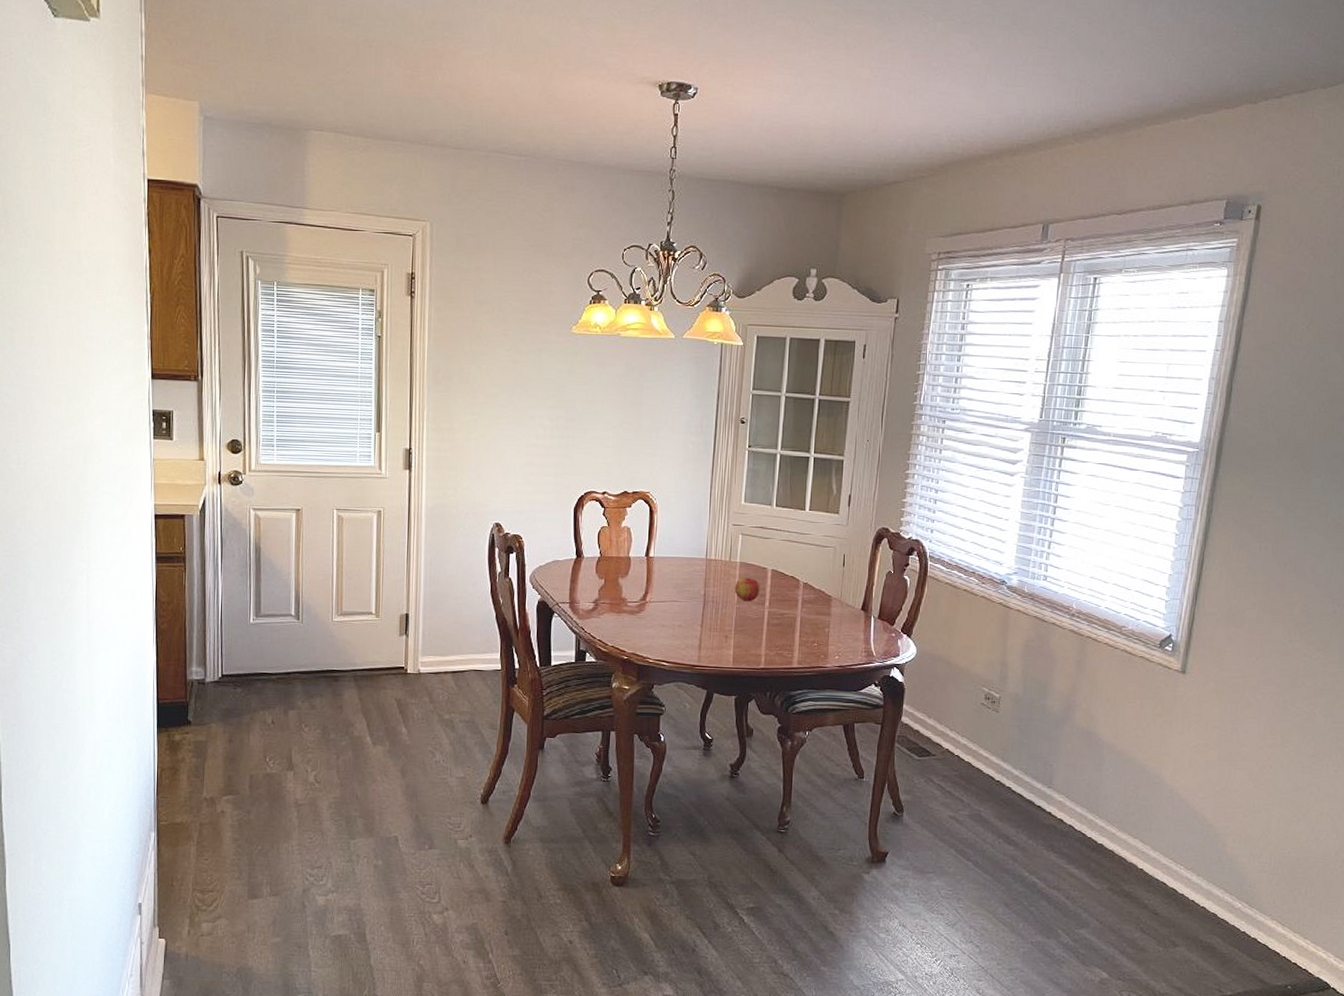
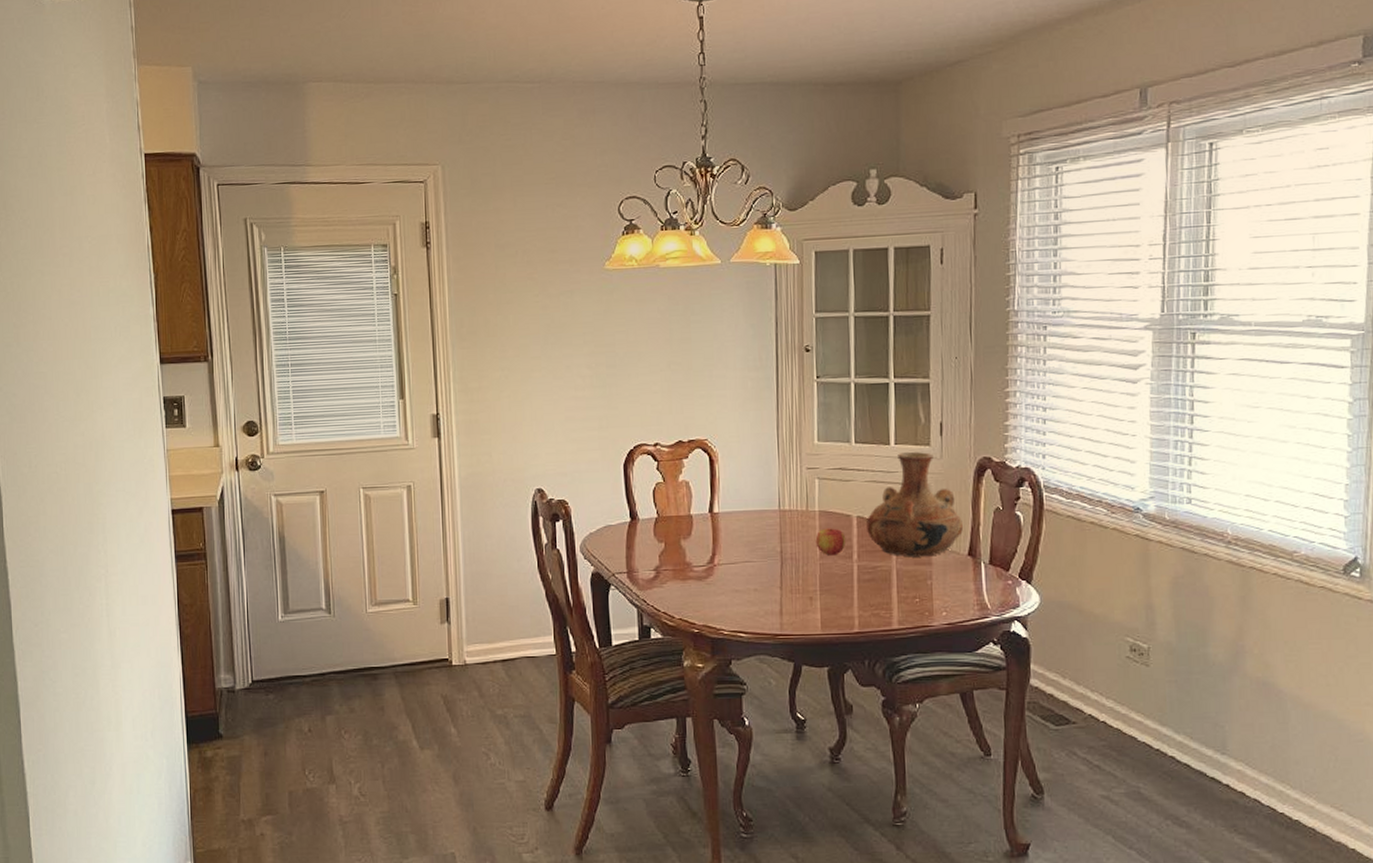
vase: none [779,517,860,609] -> present [866,451,964,557]

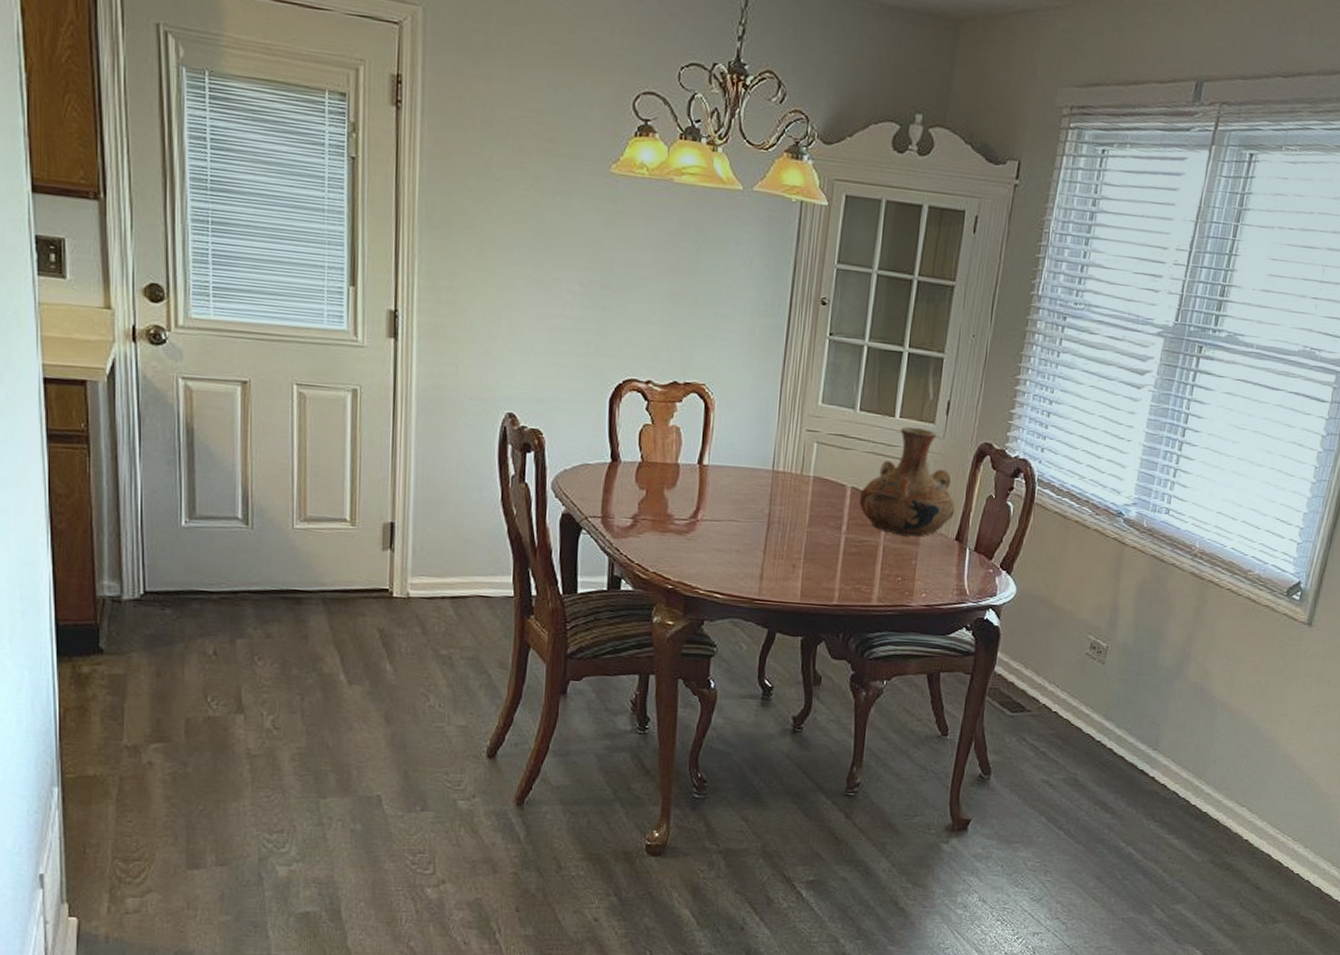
apple: present [815,528,846,556] -> none [806,495,838,525]

